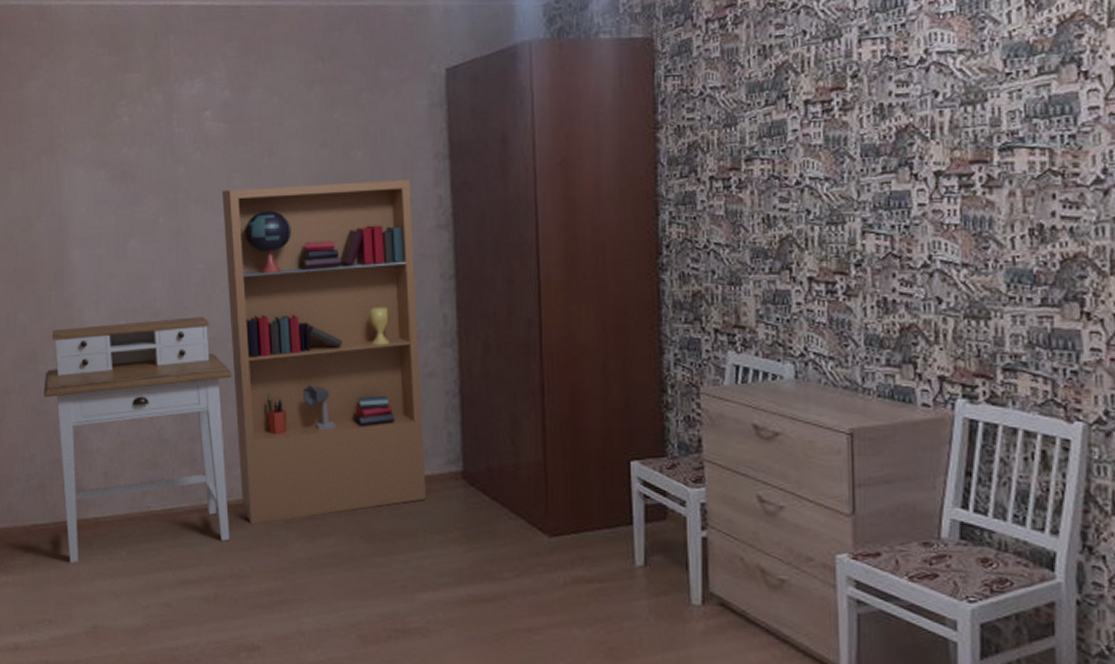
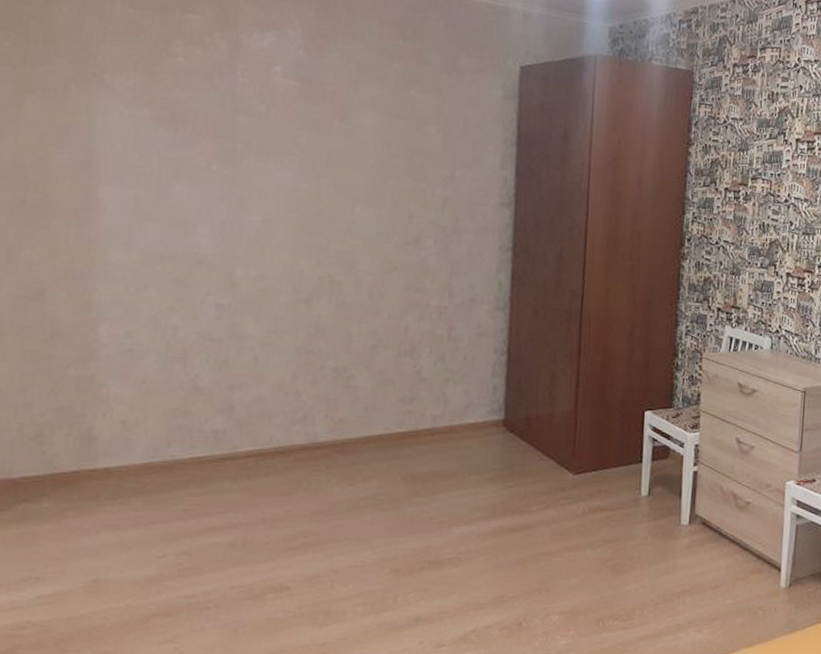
desk: present [43,316,232,564] -> none [49,267,282,517]
bookcase: present [222,180,426,525] -> none [281,146,479,471]

